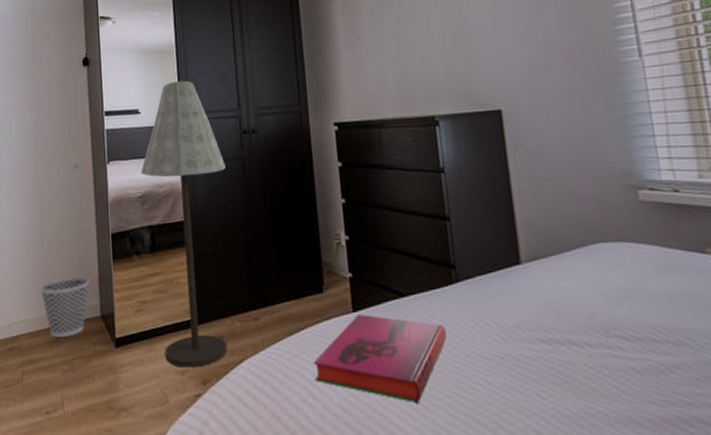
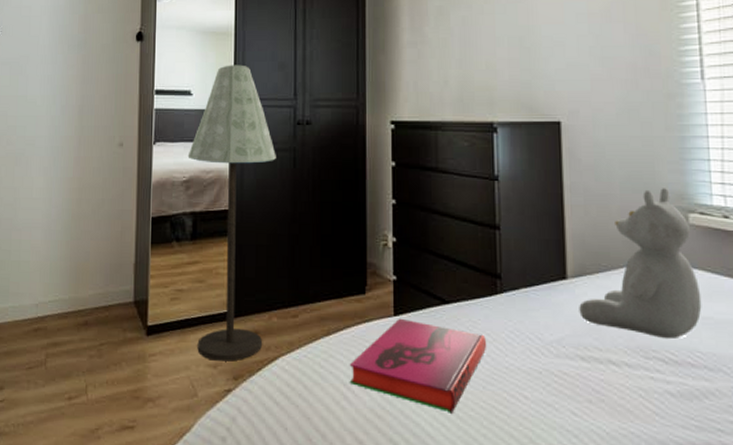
wastebasket: present [40,275,90,337] -> none [72,257,125,321]
teddy bear: none [535,165,660,317] -> present [579,187,702,340]

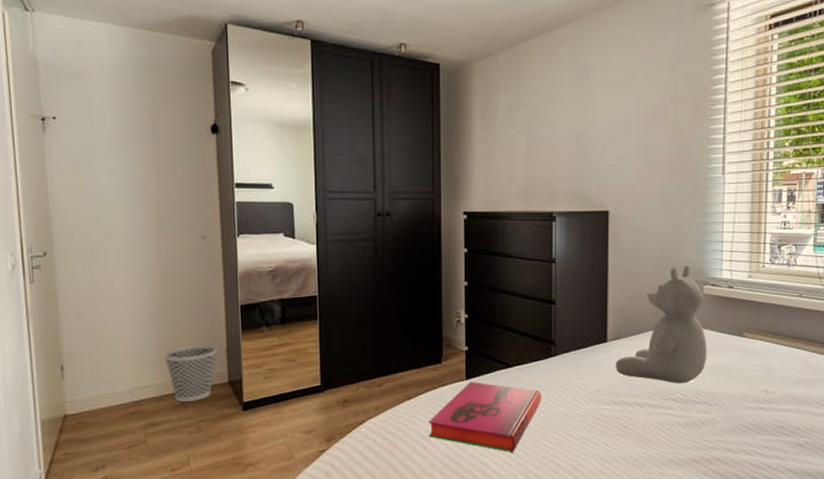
wastebasket: none [72,257,125,321] -> present [163,344,217,402]
floor lamp: present [187,64,276,361] -> none [272,158,358,428]

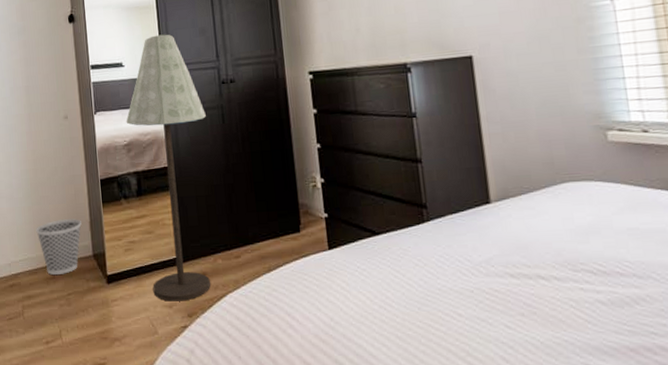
floor lamp: none [272,158,358,428] -> present [126,34,211,302]
hardback book: present [428,381,542,453] -> none [291,251,419,334]
teddy bear: present [615,264,707,384] -> none [504,108,627,252]

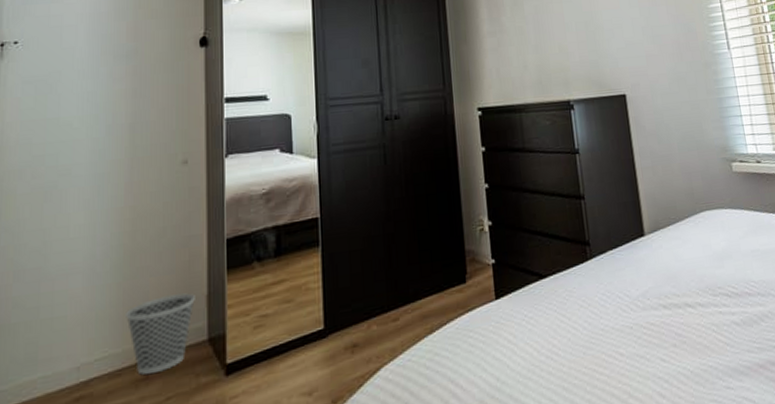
floor lamp: present [126,34,211,302] -> none [266,64,365,388]

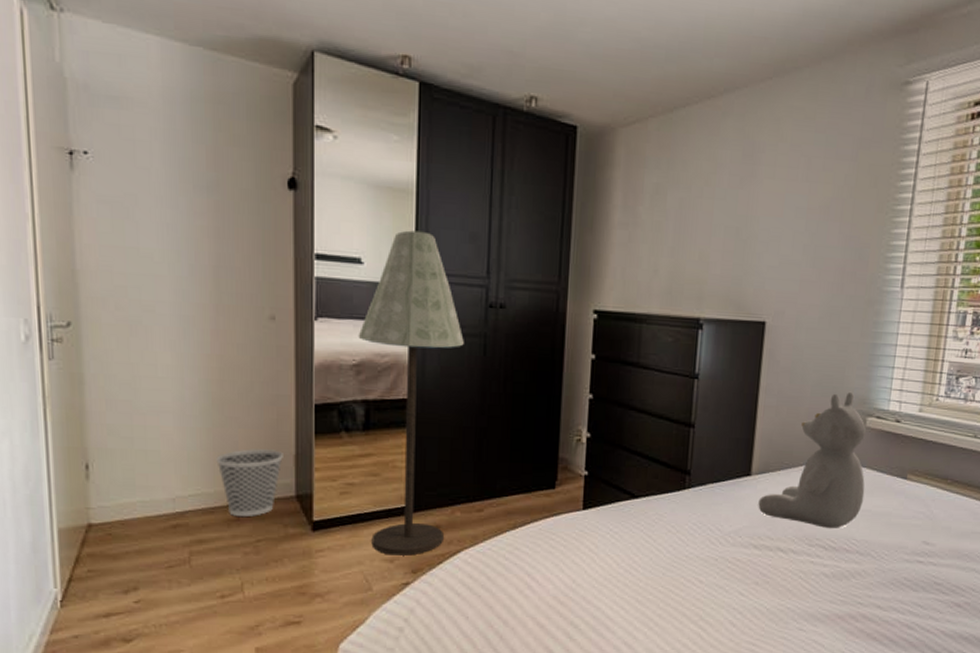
floor lamp: none [266,64,365,388] -> present [358,230,464,556]
teddy bear: none [657,142,751,276] -> present [758,391,866,529]

